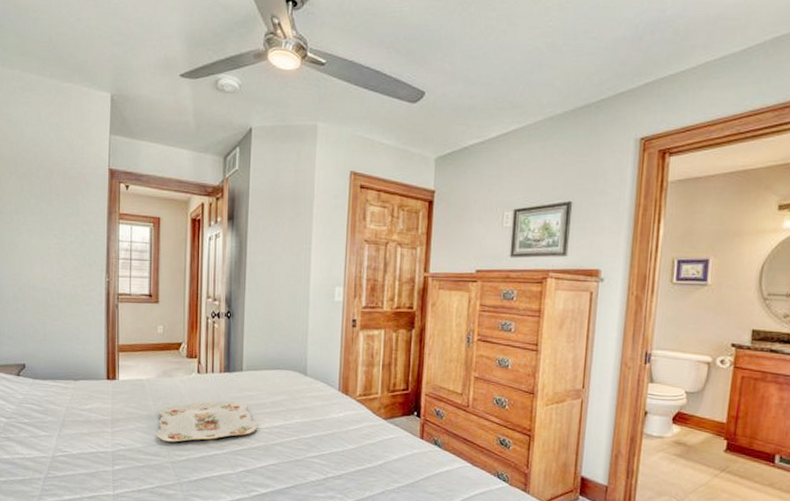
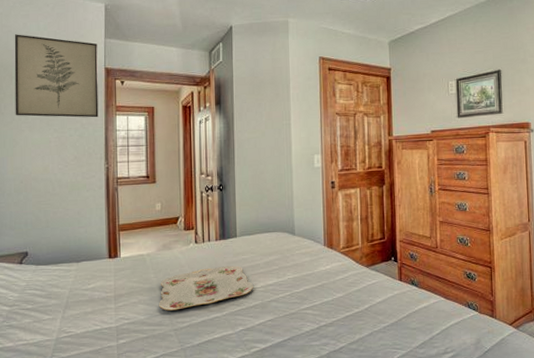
wall art: none [14,124,101,225] -> present [14,34,99,118]

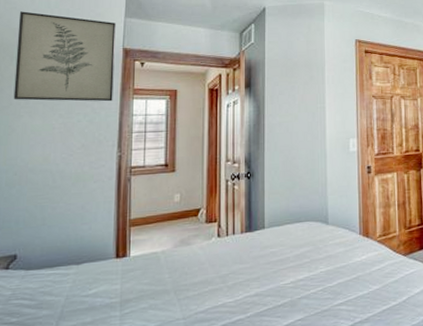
serving tray: present [158,265,254,311] -> none [172,260,283,316]

